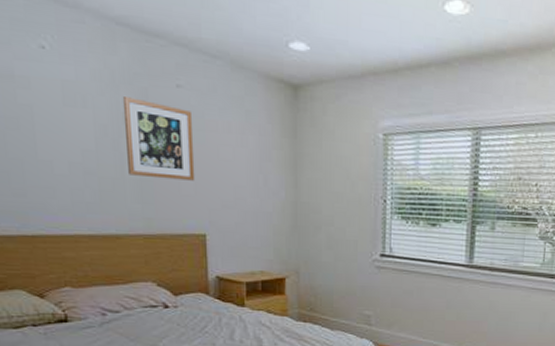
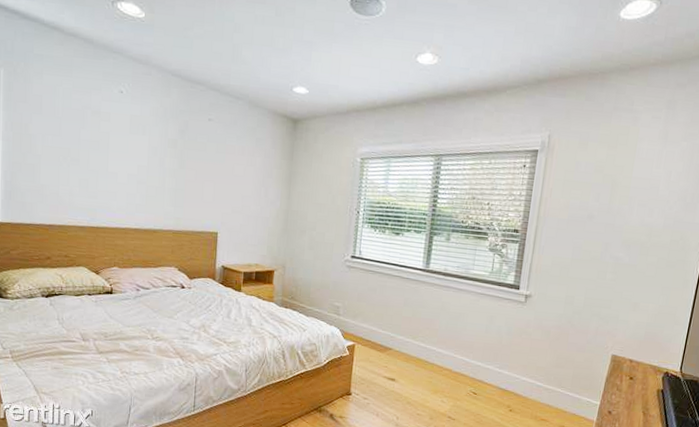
wall art: present [122,97,195,181] -> none [168,127,218,191]

